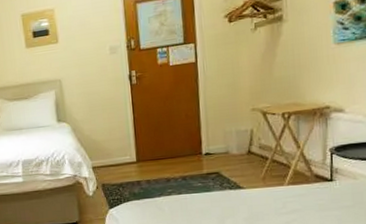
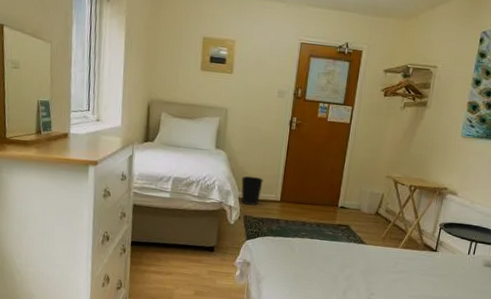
wastebasket: none [90,141,114,173] -> present [241,176,263,205]

